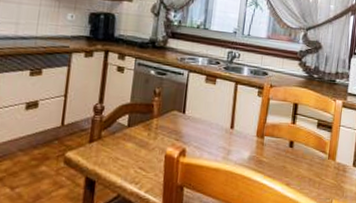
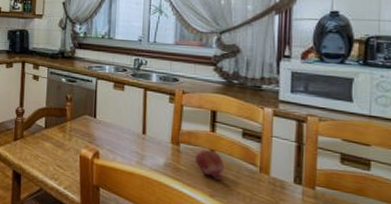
fruit: none [276,140,301,170] -> present [195,149,225,181]

